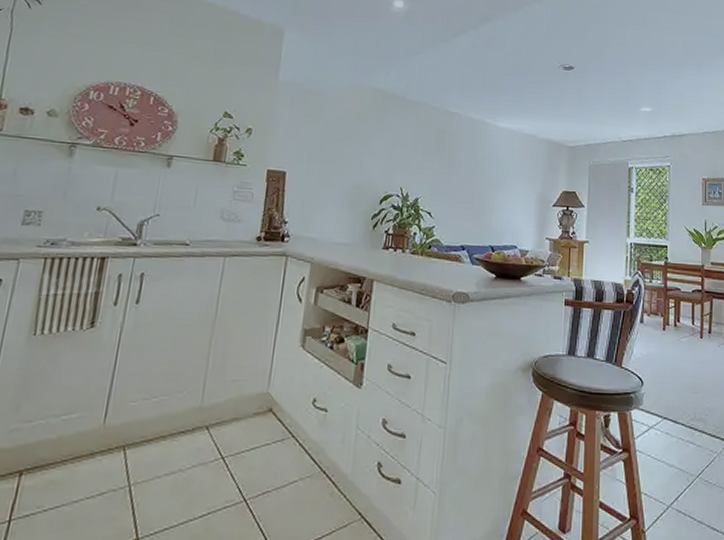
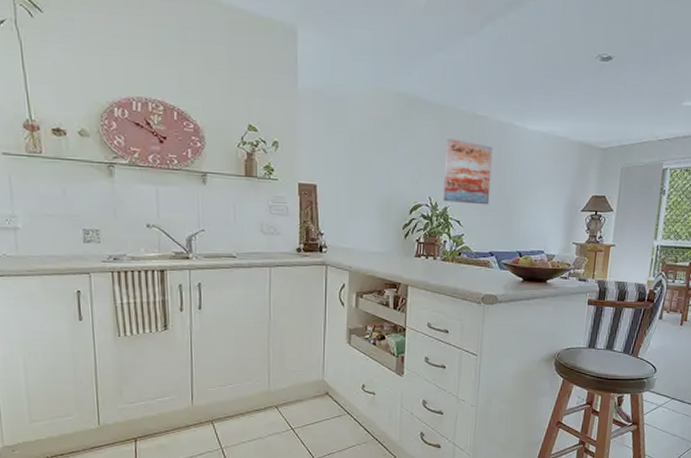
wall art: none [414,132,465,198] -> present [443,138,493,205]

